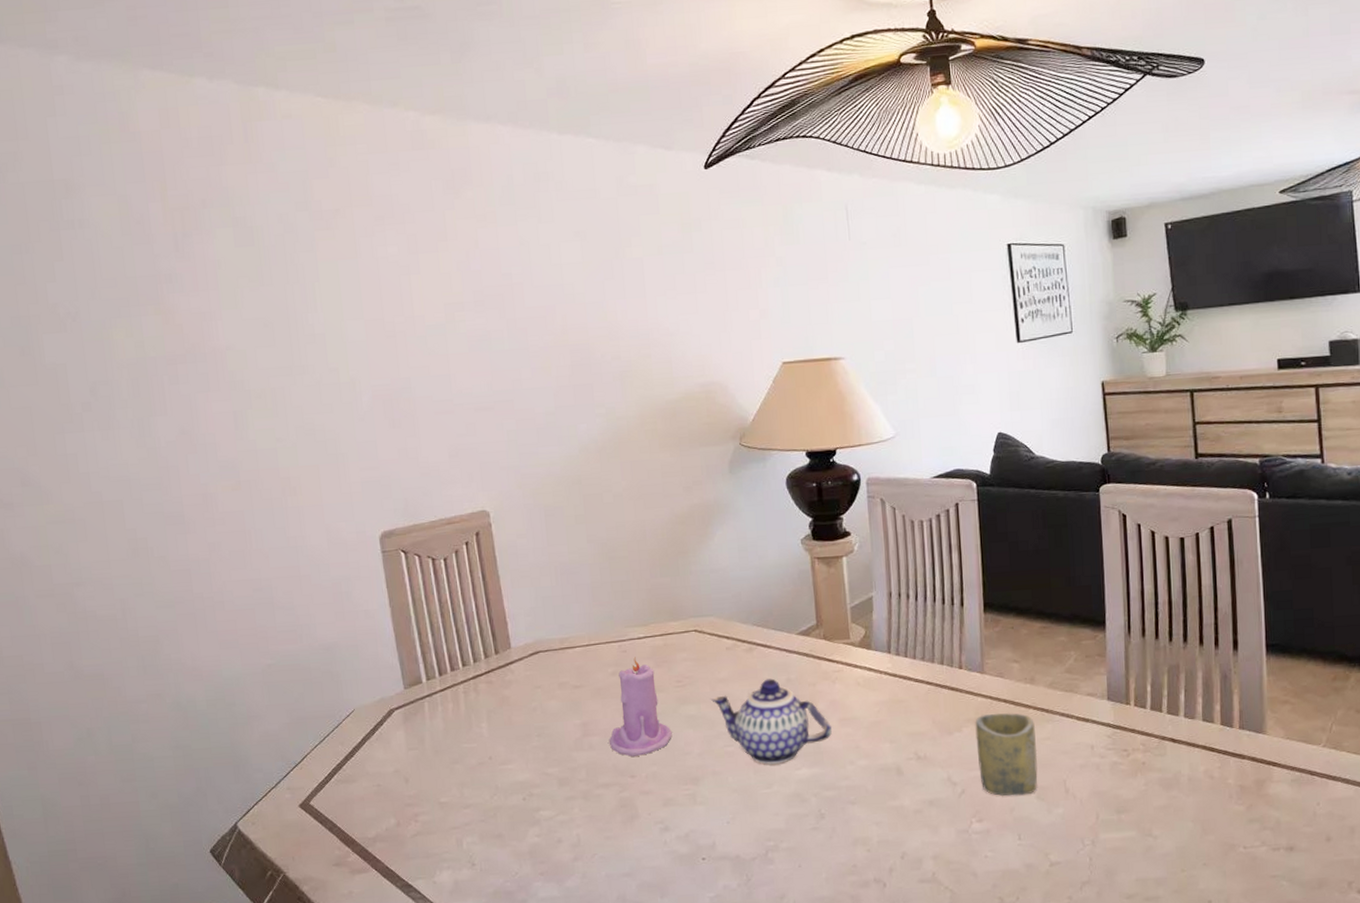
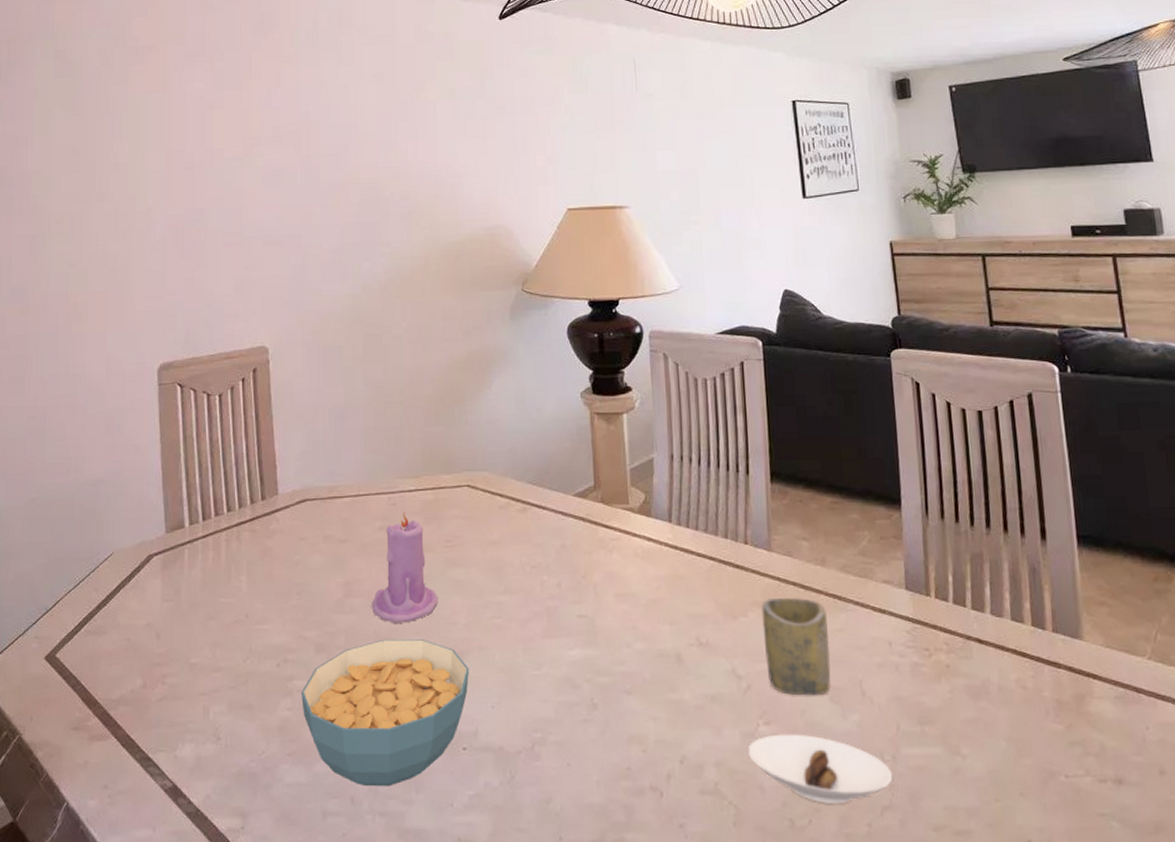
cereal bowl: none [548,769,705,896] -> present [301,638,469,787]
teapot: present [710,678,832,765] -> none [480,543,607,642]
saucer: none [962,828,1092,884] -> present [747,734,893,805]

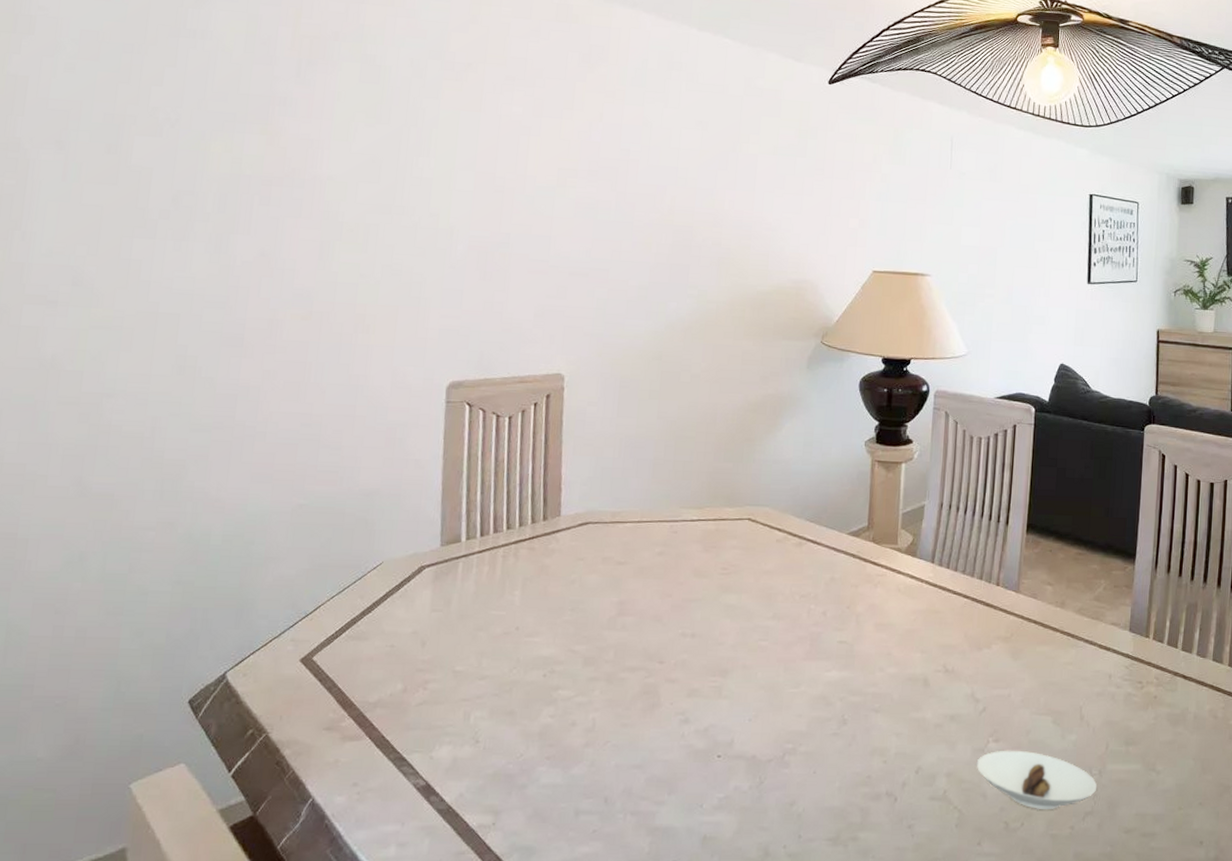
cereal bowl: present [301,638,469,787] -> none [565,655,731,789]
candle: present [371,511,438,623] -> none [643,539,709,642]
cup: present [761,598,831,696] -> none [1002,634,1060,718]

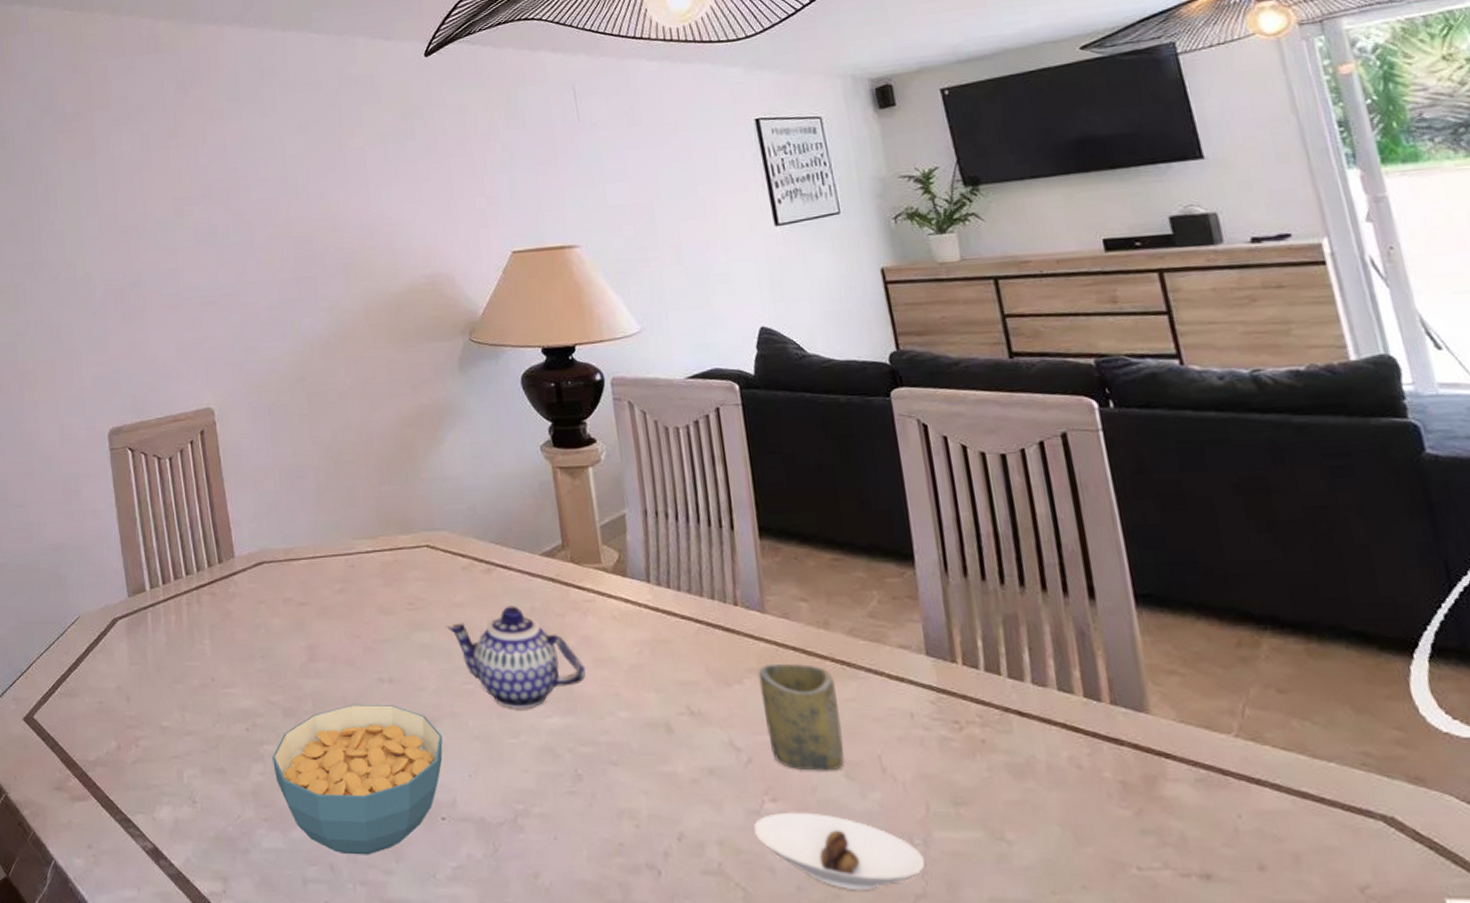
cereal bowl: none [565,655,731,789] -> present [272,704,443,855]
teapot: none [752,575,867,664] -> present [445,606,586,709]
cup: none [1002,634,1060,718] -> present [758,664,844,771]

